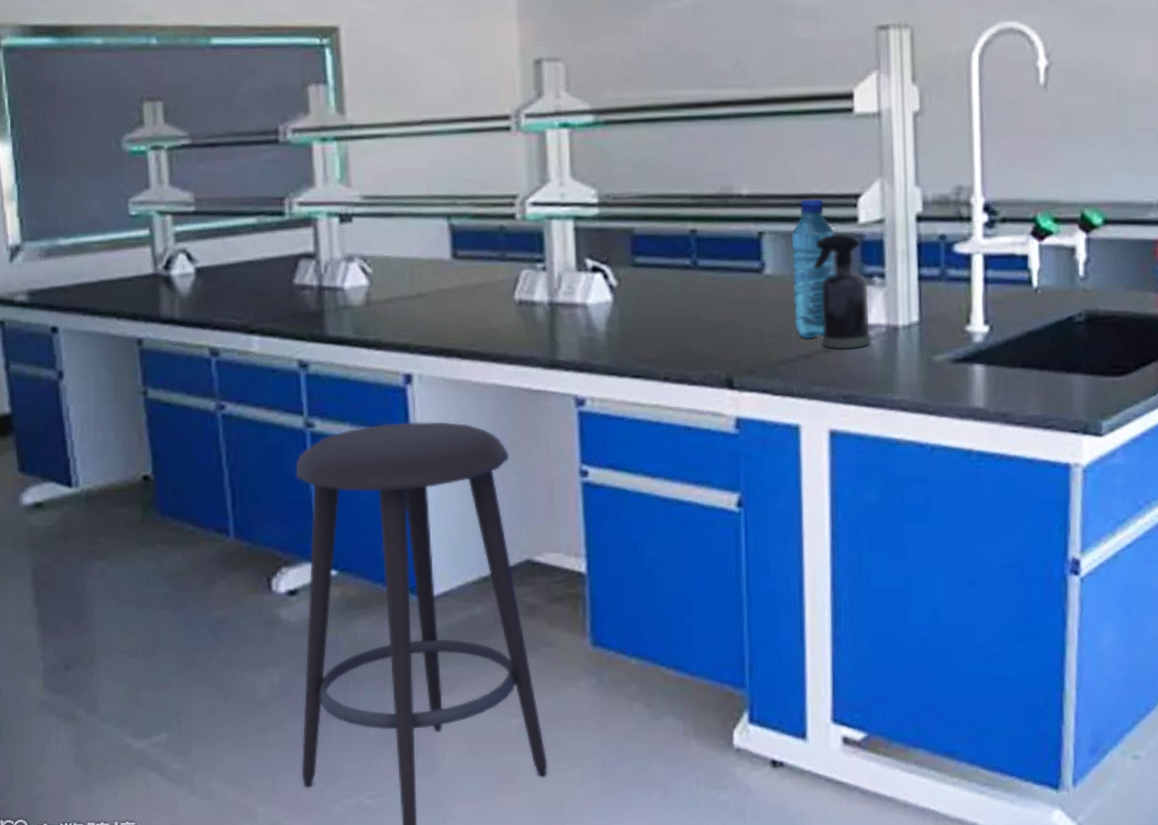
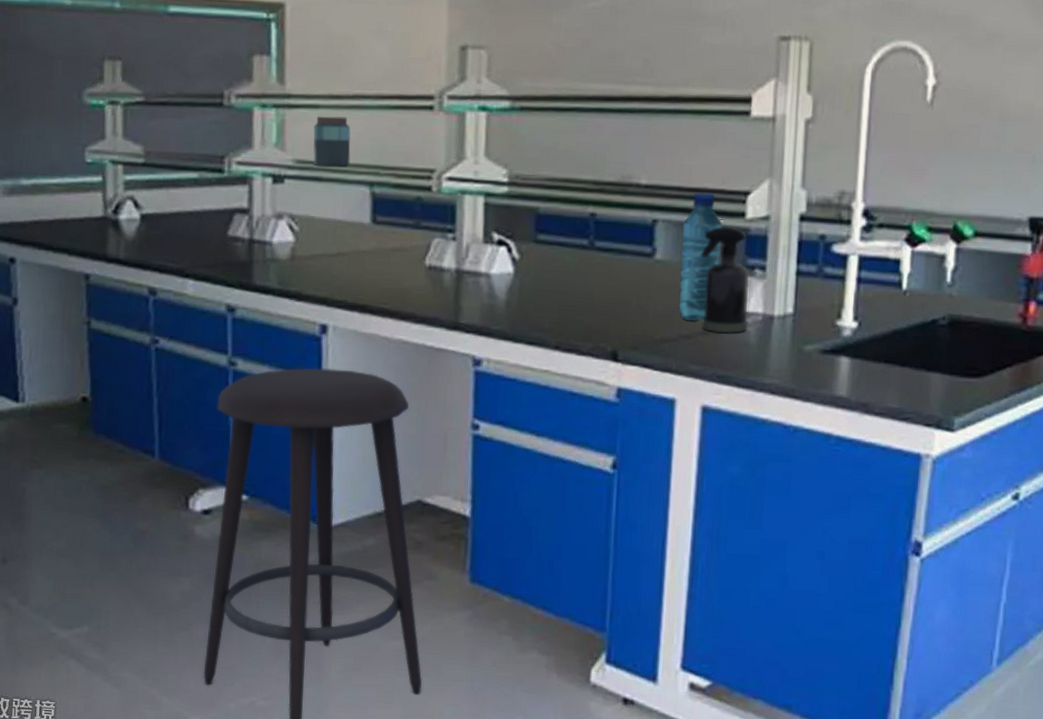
peanut butter: none [380,145,423,202] -> present [313,116,351,168]

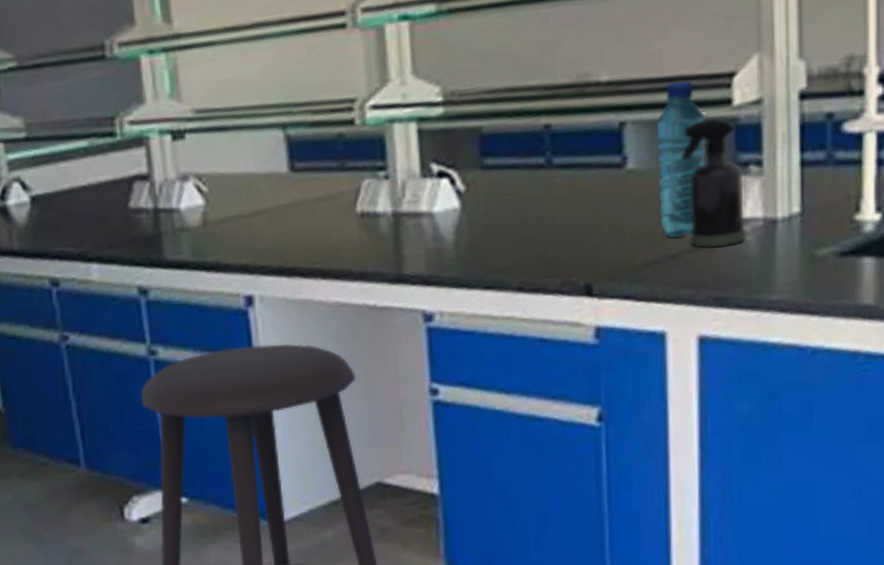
peanut butter: present [313,116,351,168] -> none [211,51,257,115]

